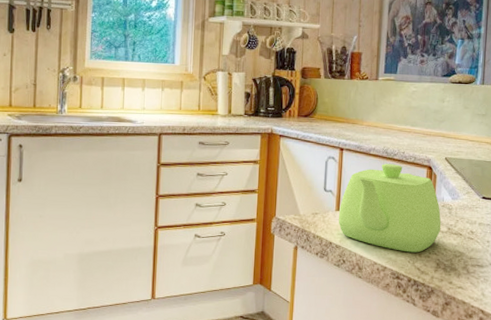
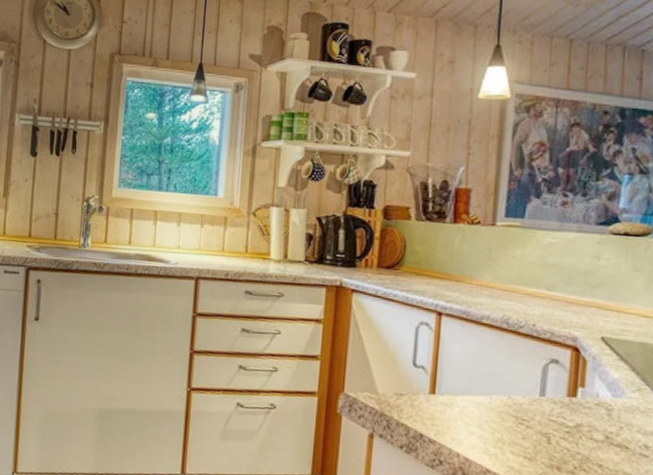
teapot: present [338,164,442,253] -> none [432,337,595,465]

